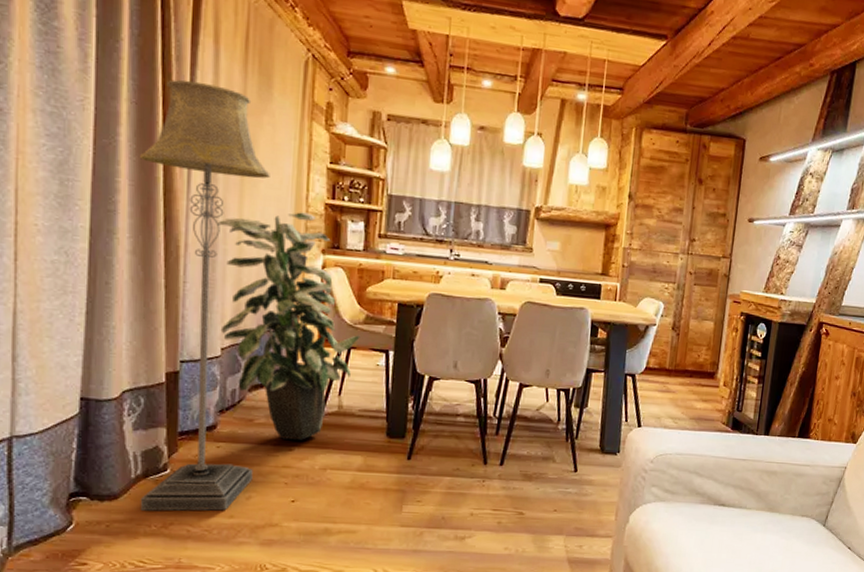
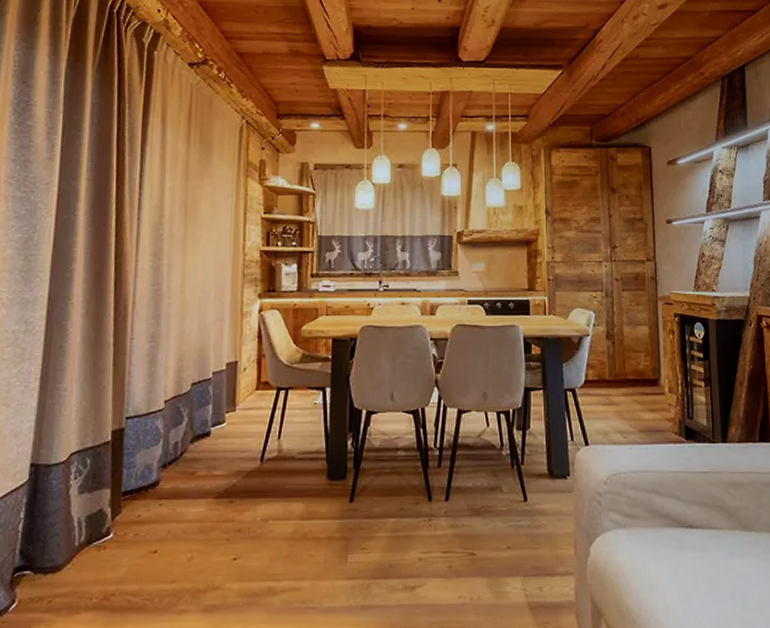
floor lamp: present [139,79,270,511] -> none [82,156,210,582]
indoor plant: present [217,212,360,440] -> none [162,261,297,491]

